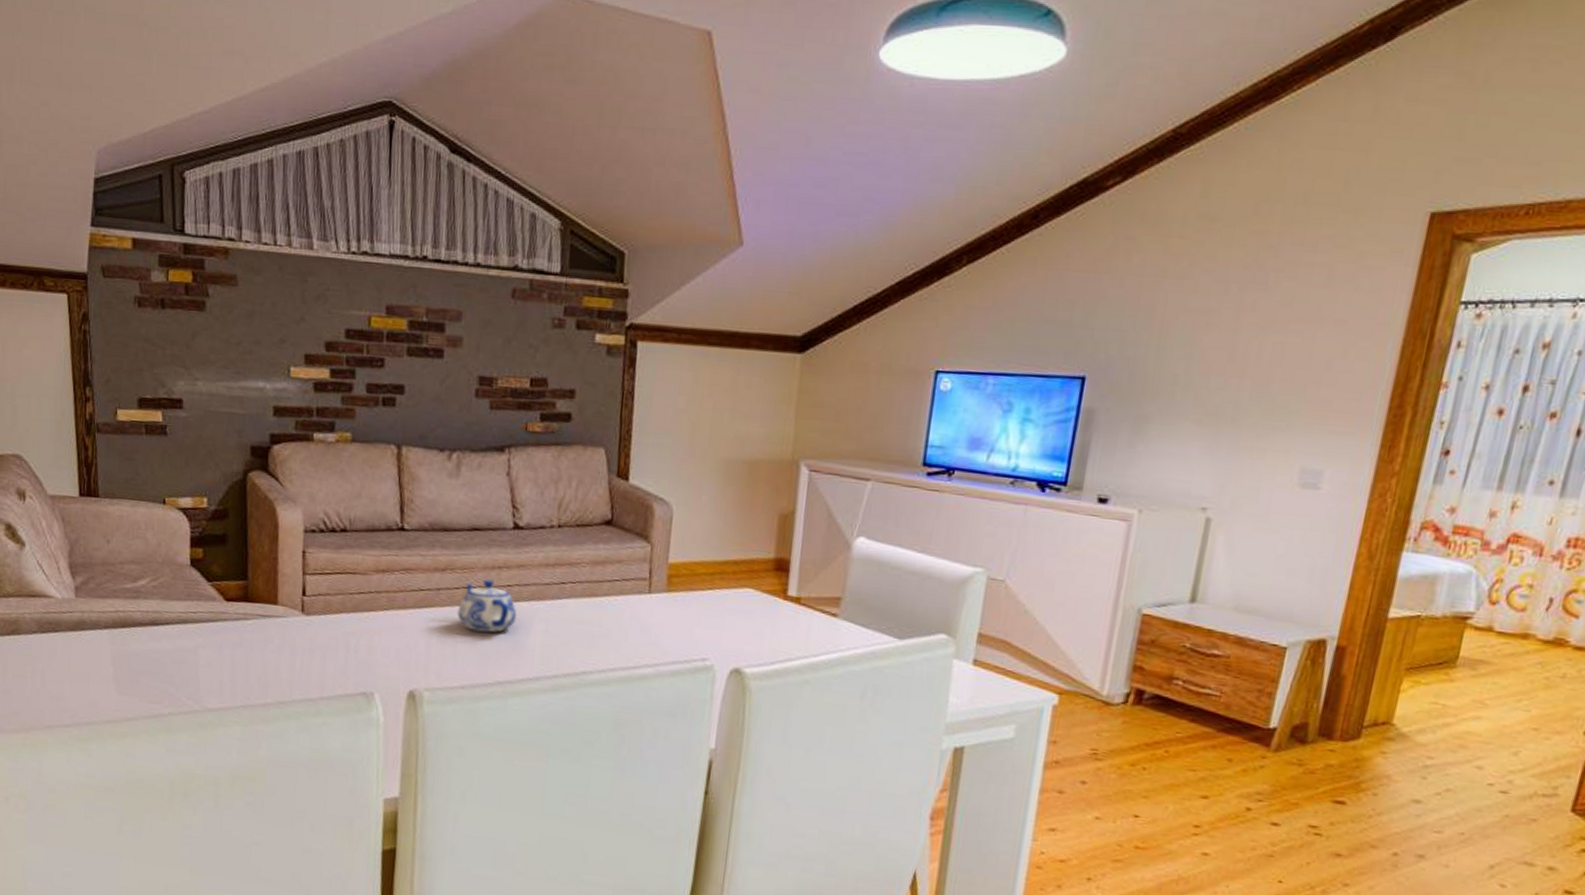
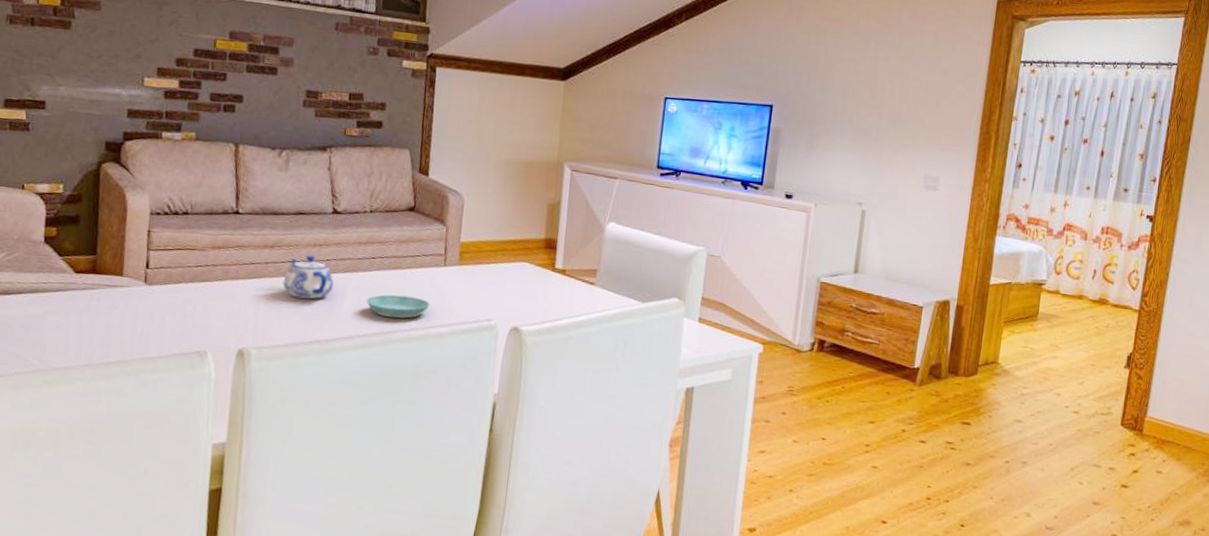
saucer: none [555,627,632,657] -> present [366,294,430,319]

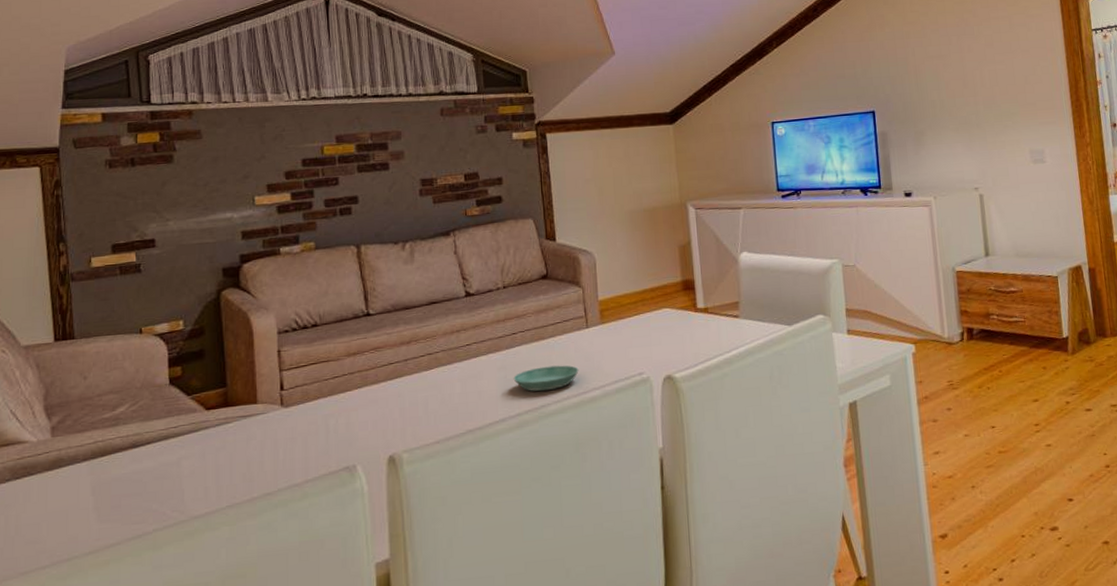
teapot: present [282,255,334,299] -> none [425,343,478,390]

